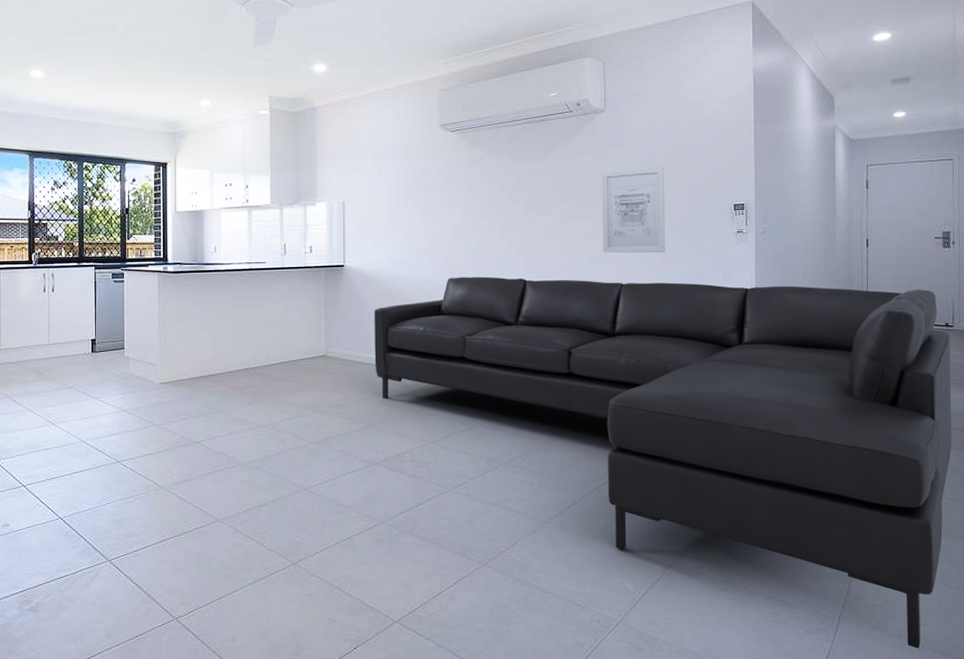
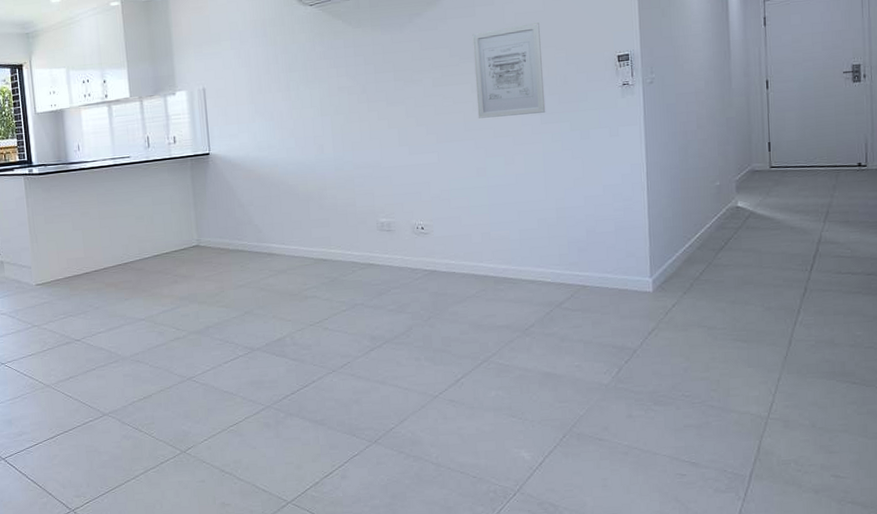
sofa: present [374,276,952,649] -> none [243,129,869,502]

